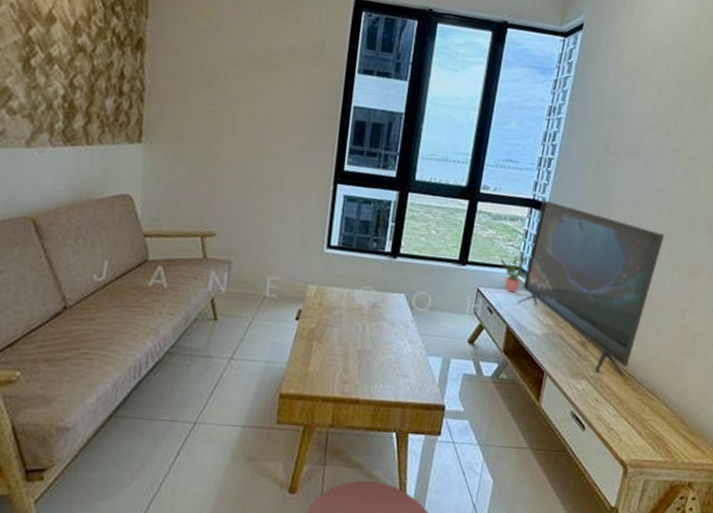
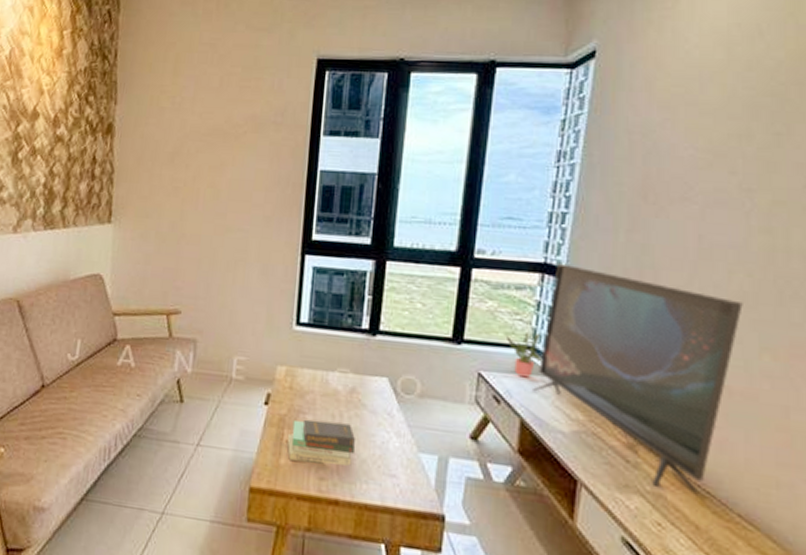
books: none [315,331,376,370] -> present [286,419,356,466]

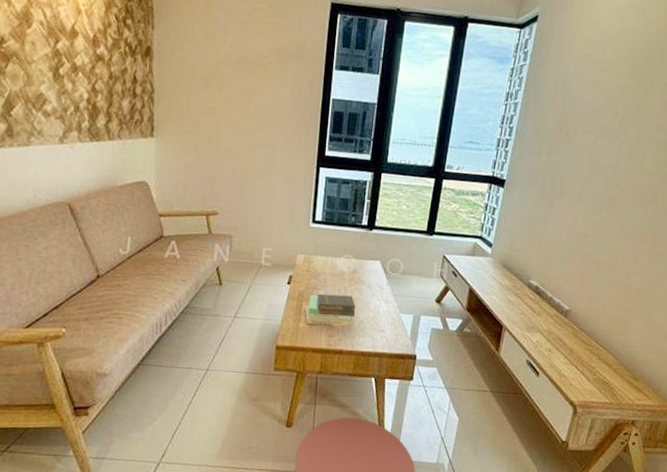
potted plant: present [505,333,543,378] -> none [463,227,487,258]
television: present [533,263,743,493] -> none [479,176,612,329]

